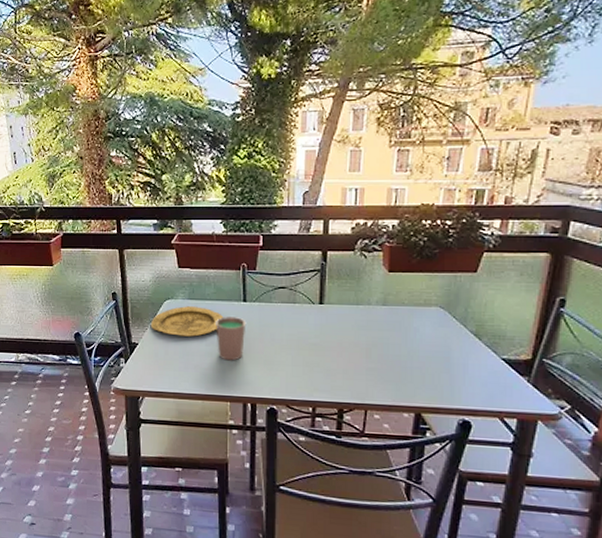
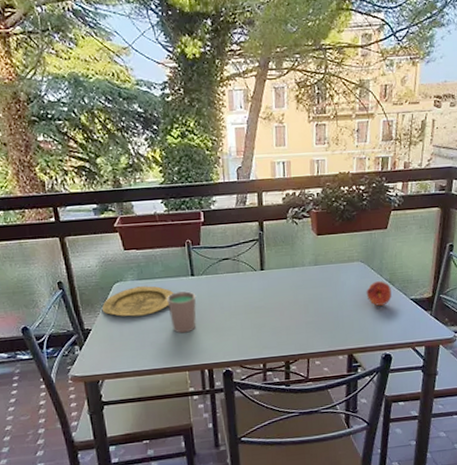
fruit: none [444,332,477,362] -> present [366,281,392,306]

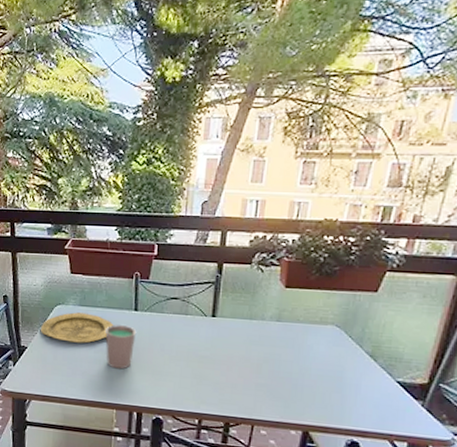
fruit: present [366,281,392,306] -> none [337,352,372,383]

